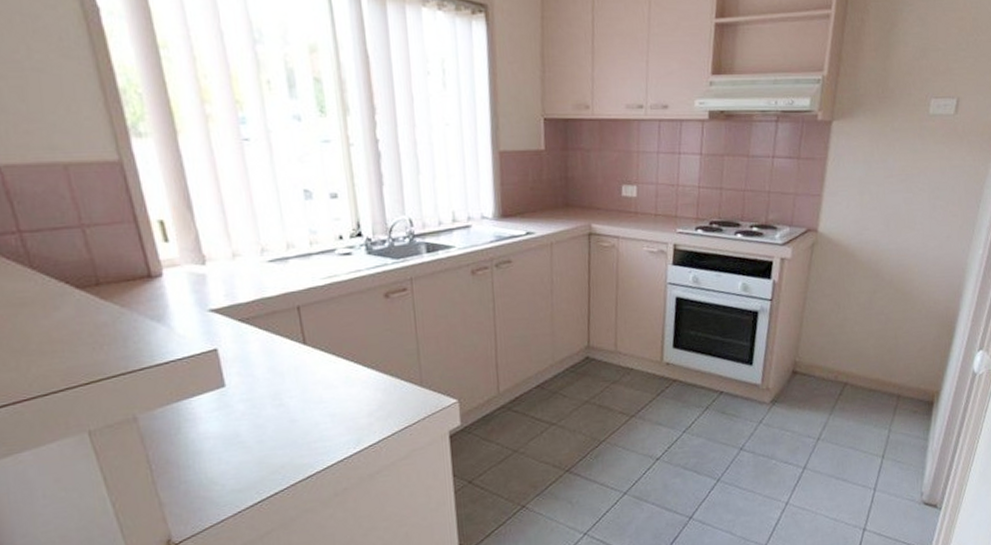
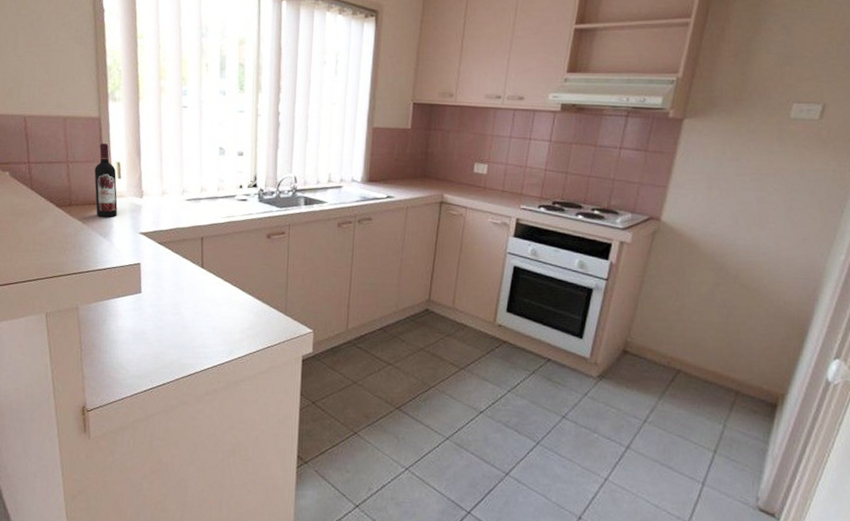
wine bottle: none [126,196,173,296] -> present [94,143,118,217]

